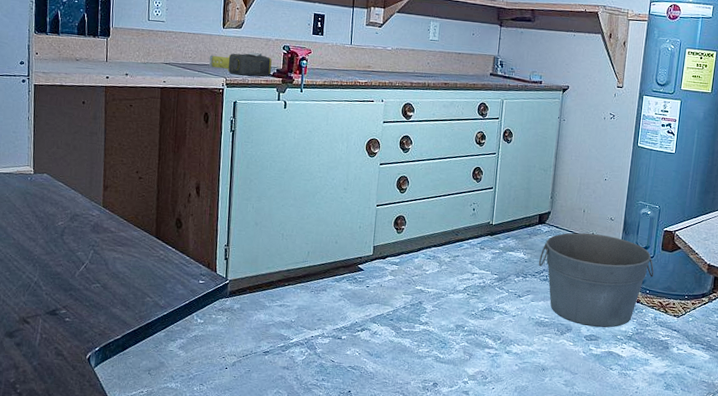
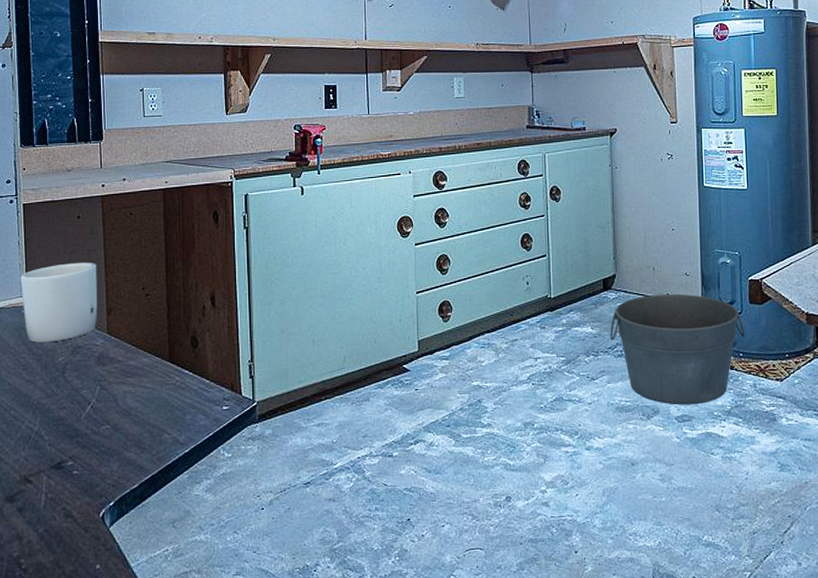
mug: none [28,141,98,209] -> present [20,262,98,343]
tape measure: present [209,52,272,77] -> none [213,137,283,164]

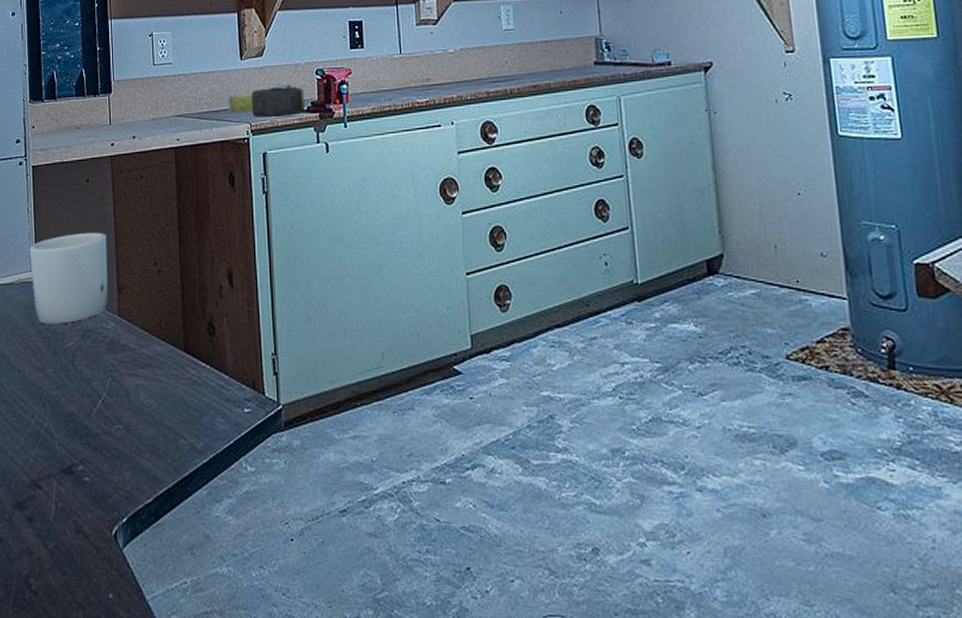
tape measure: none [213,137,283,164] -> present [227,84,304,117]
pan: present [610,293,745,405] -> none [720,281,915,437]

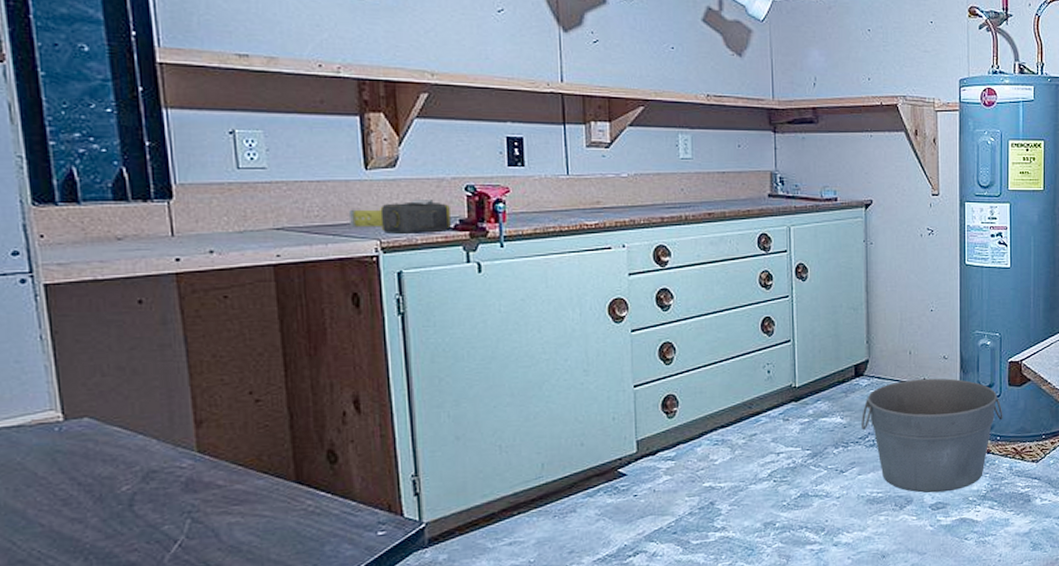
mug: present [29,232,108,325] -> none [47,360,182,470]
pan: none [720,281,915,437] -> present [862,378,1003,493]

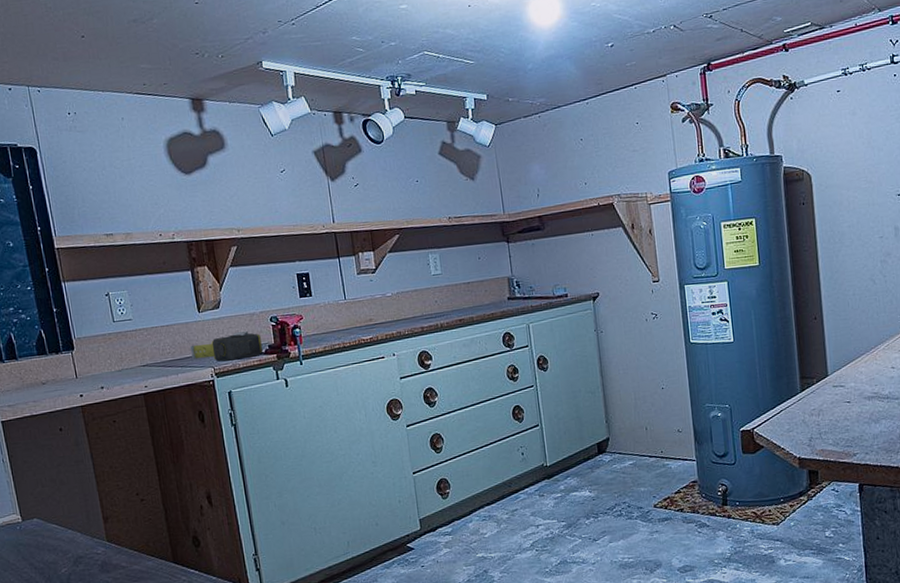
pan: present [862,378,1003,493] -> none [607,450,740,557]

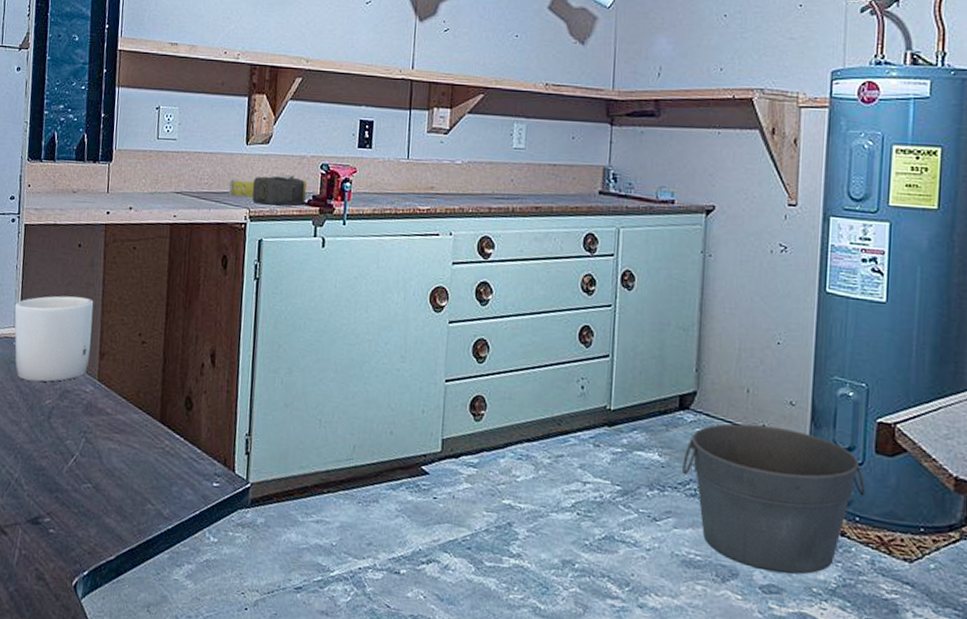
mug: none [10,473,96,557] -> present [14,295,94,382]
pan: none [607,450,740,557] -> present [682,423,866,574]

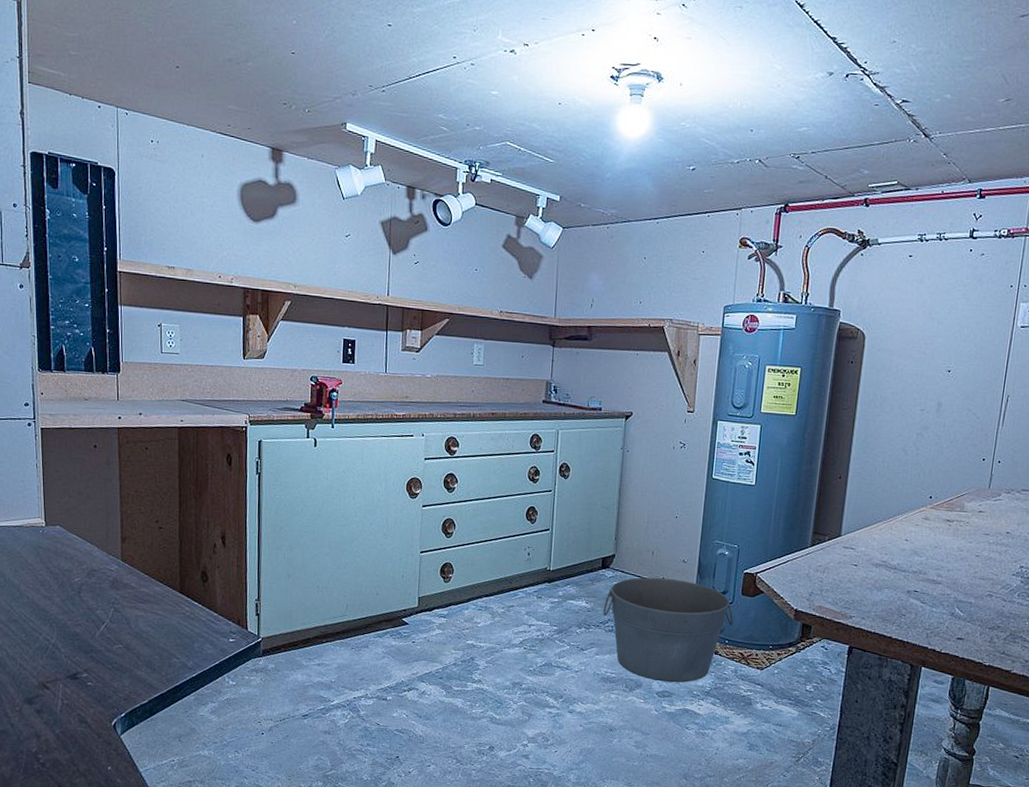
mug: present [14,295,94,382] -> none [38,490,113,564]
tape measure: present [228,174,307,206] -> none [229,385,299,412]

